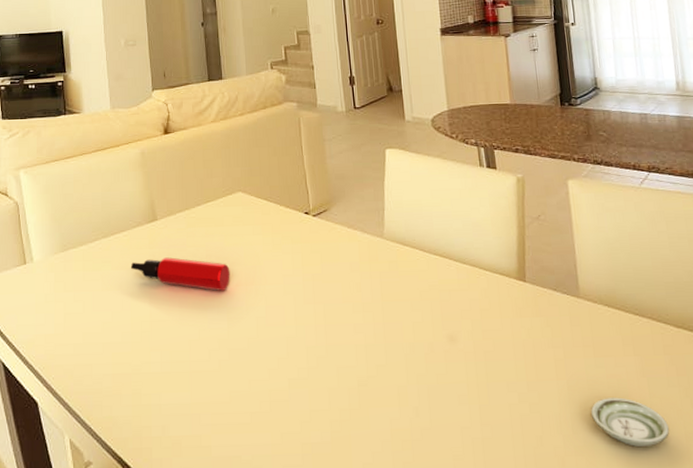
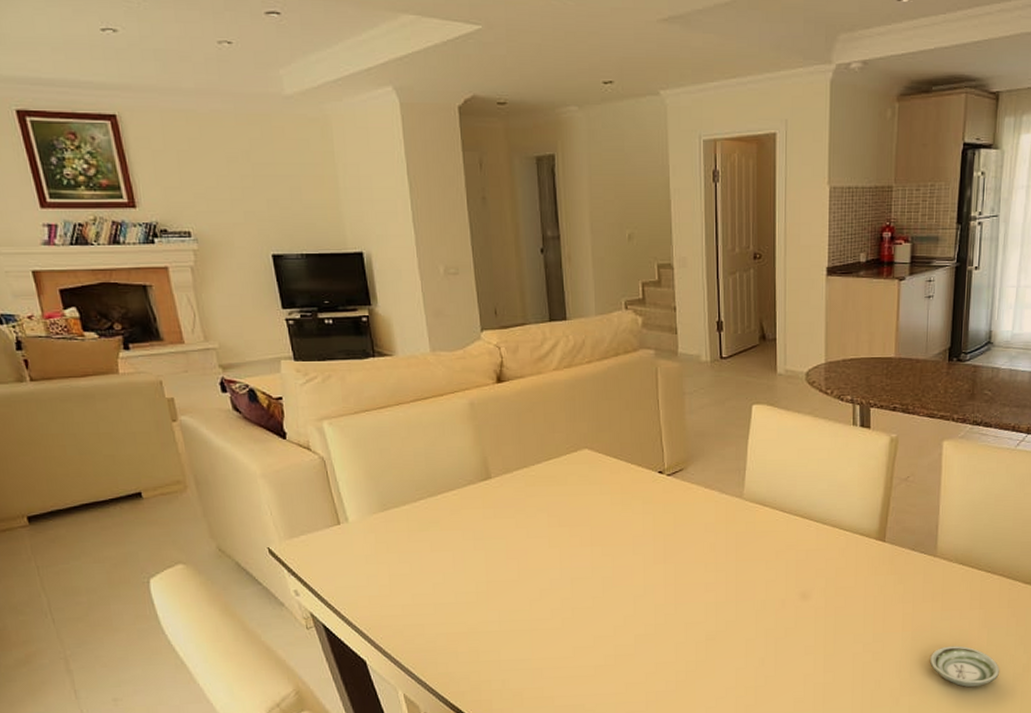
water bottle: present [130,257,230,291] -> none [462,517,575,552]

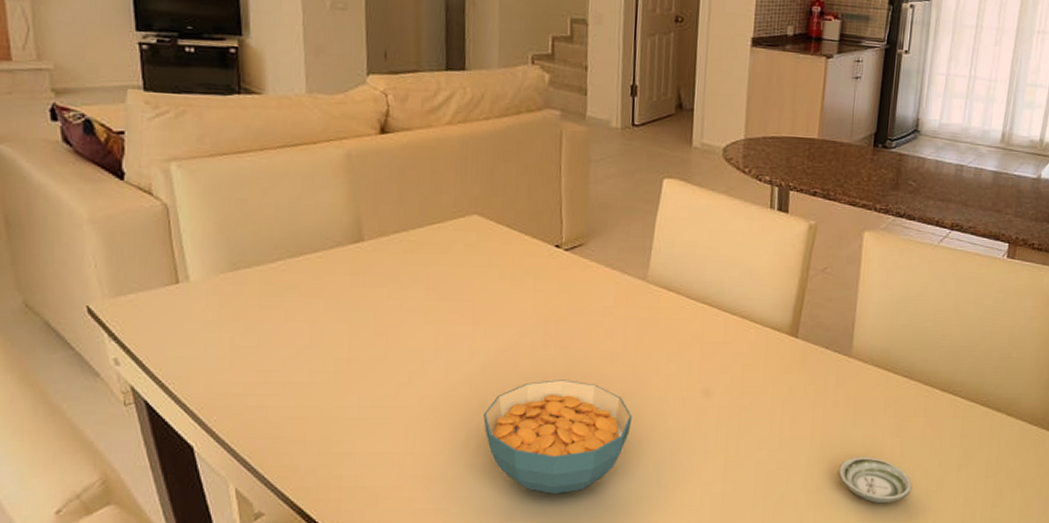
cereal bowl: none [607,590,738,689] -> present [483,380,632,494]

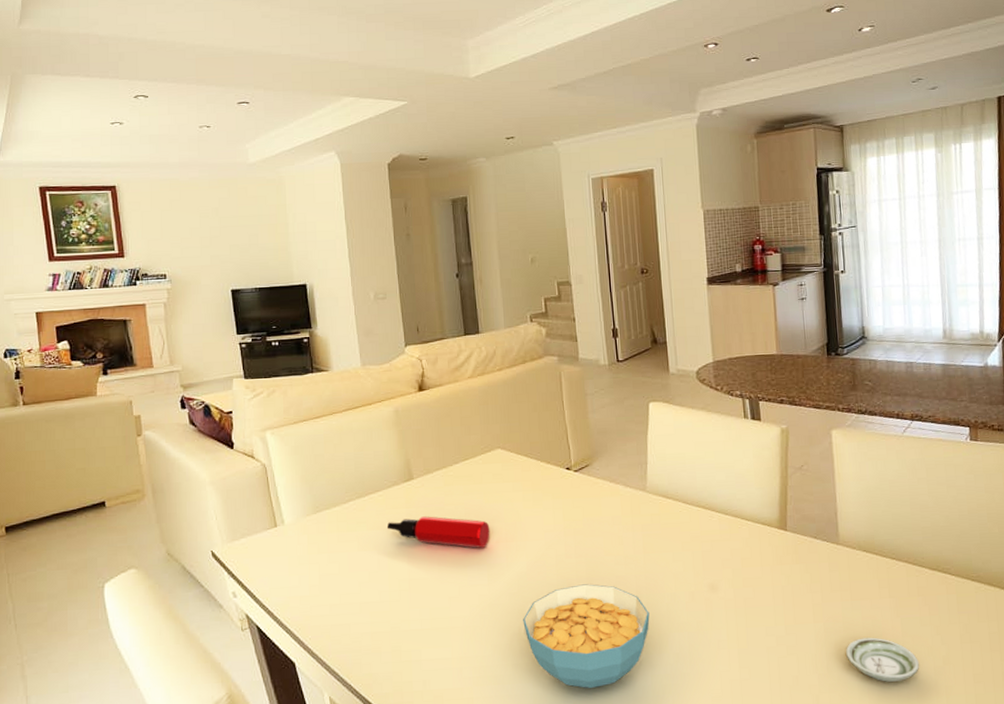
water bottle: none [324,287,455,329] -> present [386,516,490,548]

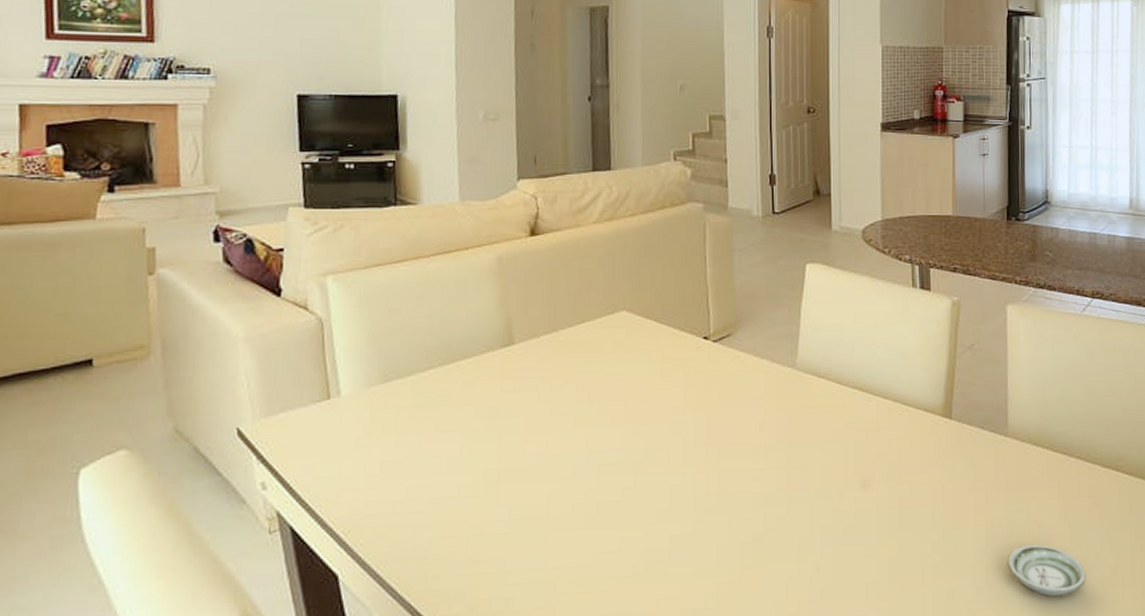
water bottle: present [386,516,490,548] -> none [474,390,605,432]
cereal bowl: present [523,584,650,688] -> none [637,478,790,606]

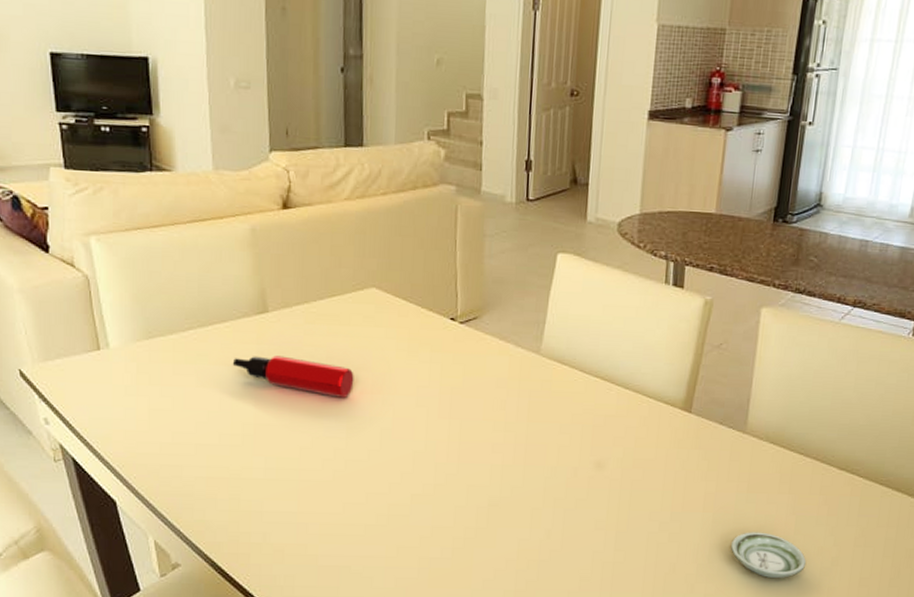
water bottle: none [474,390,605,432] -> present [232,355,354,398]

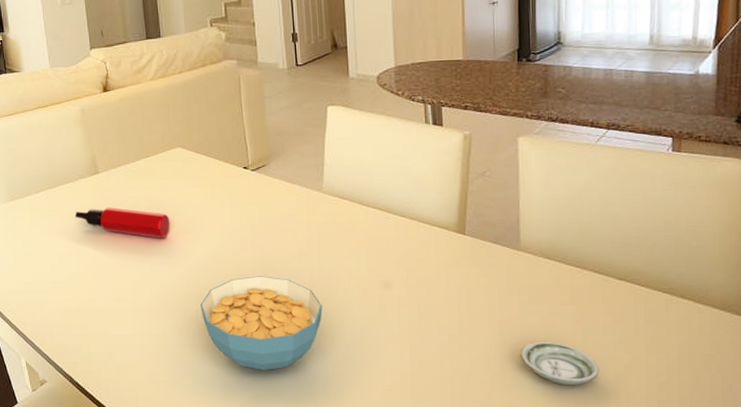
cereal bowl: none [382,448,525,557] -> present [200,276,323,370]

